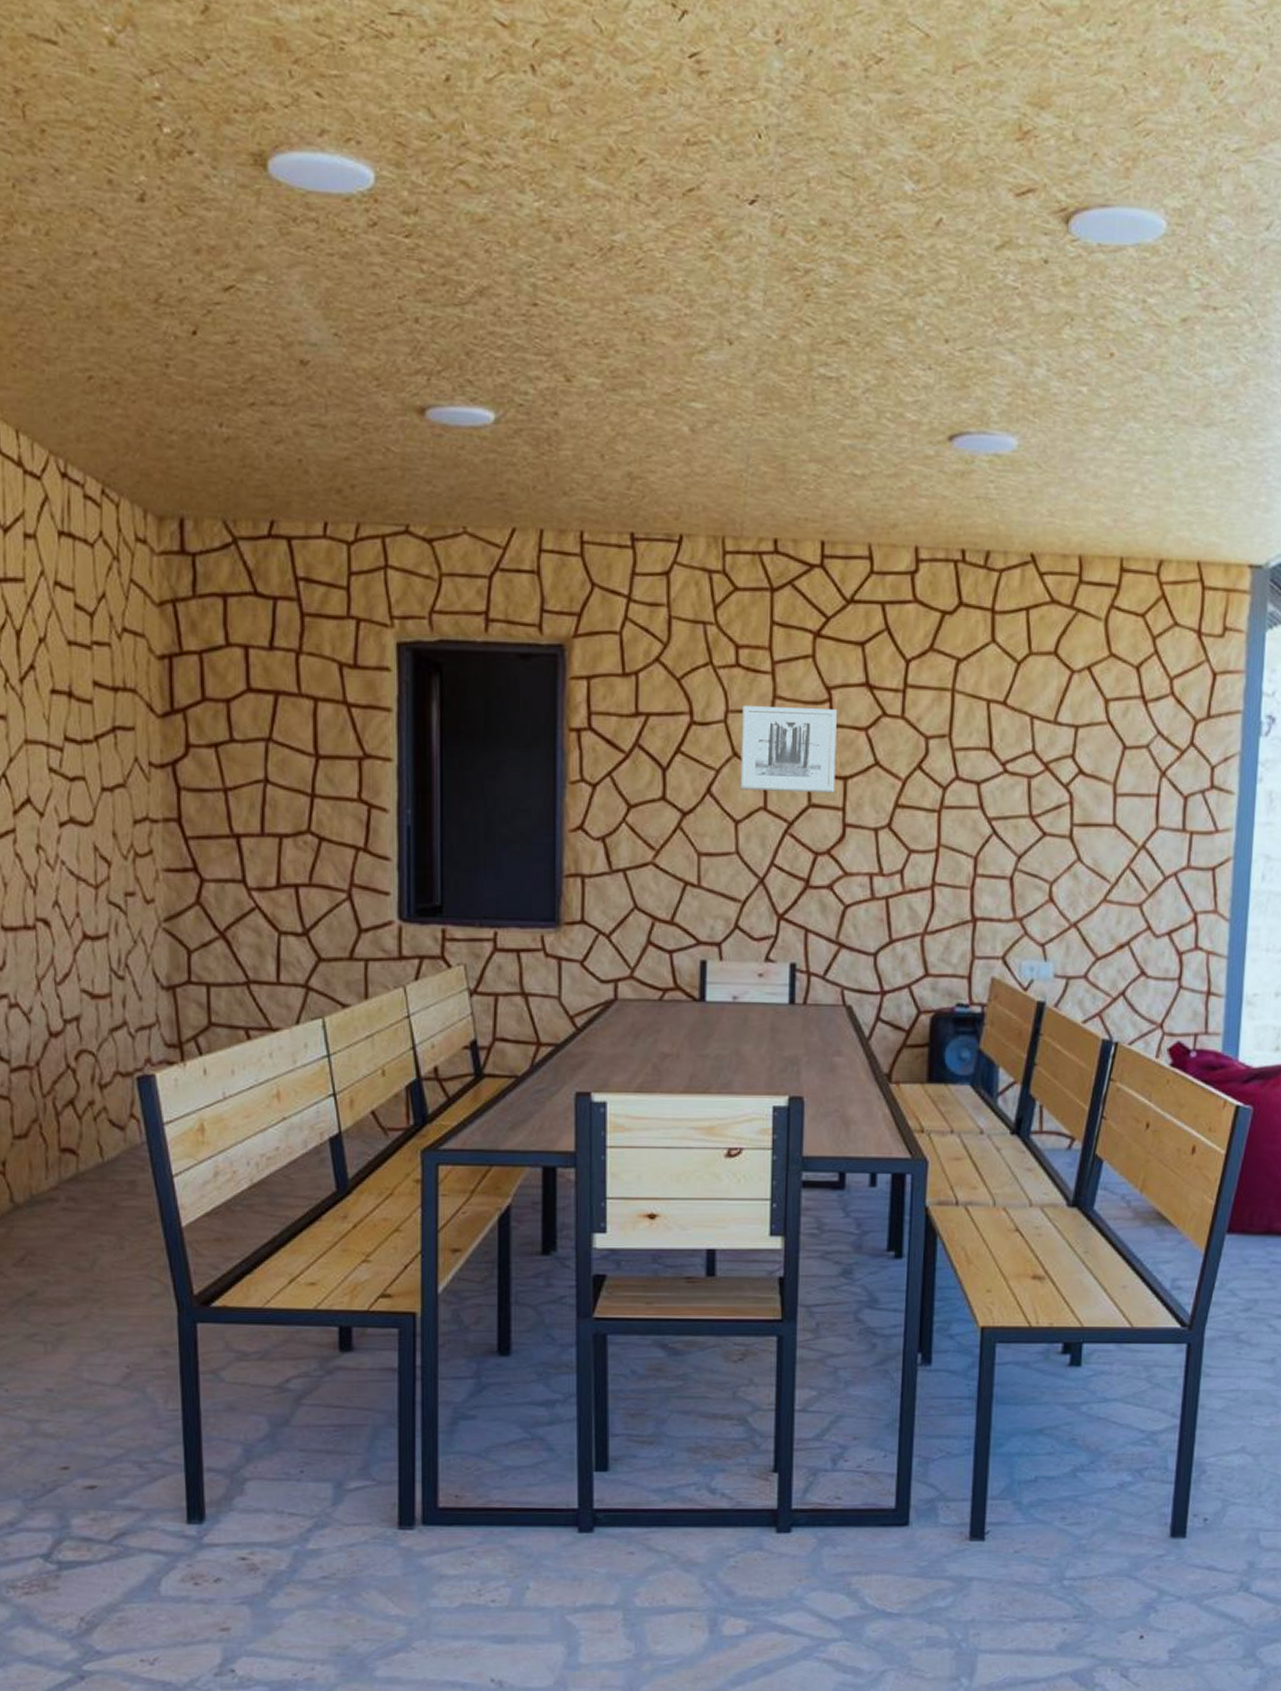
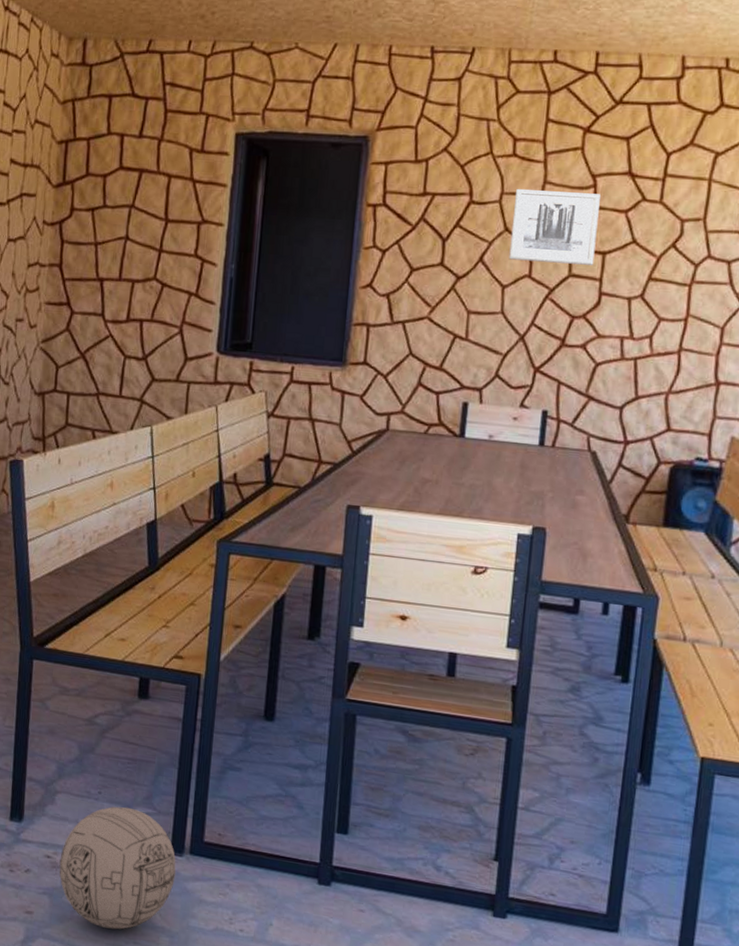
ball: none [258,1483,407,1629] -> present [59,806,176,930]

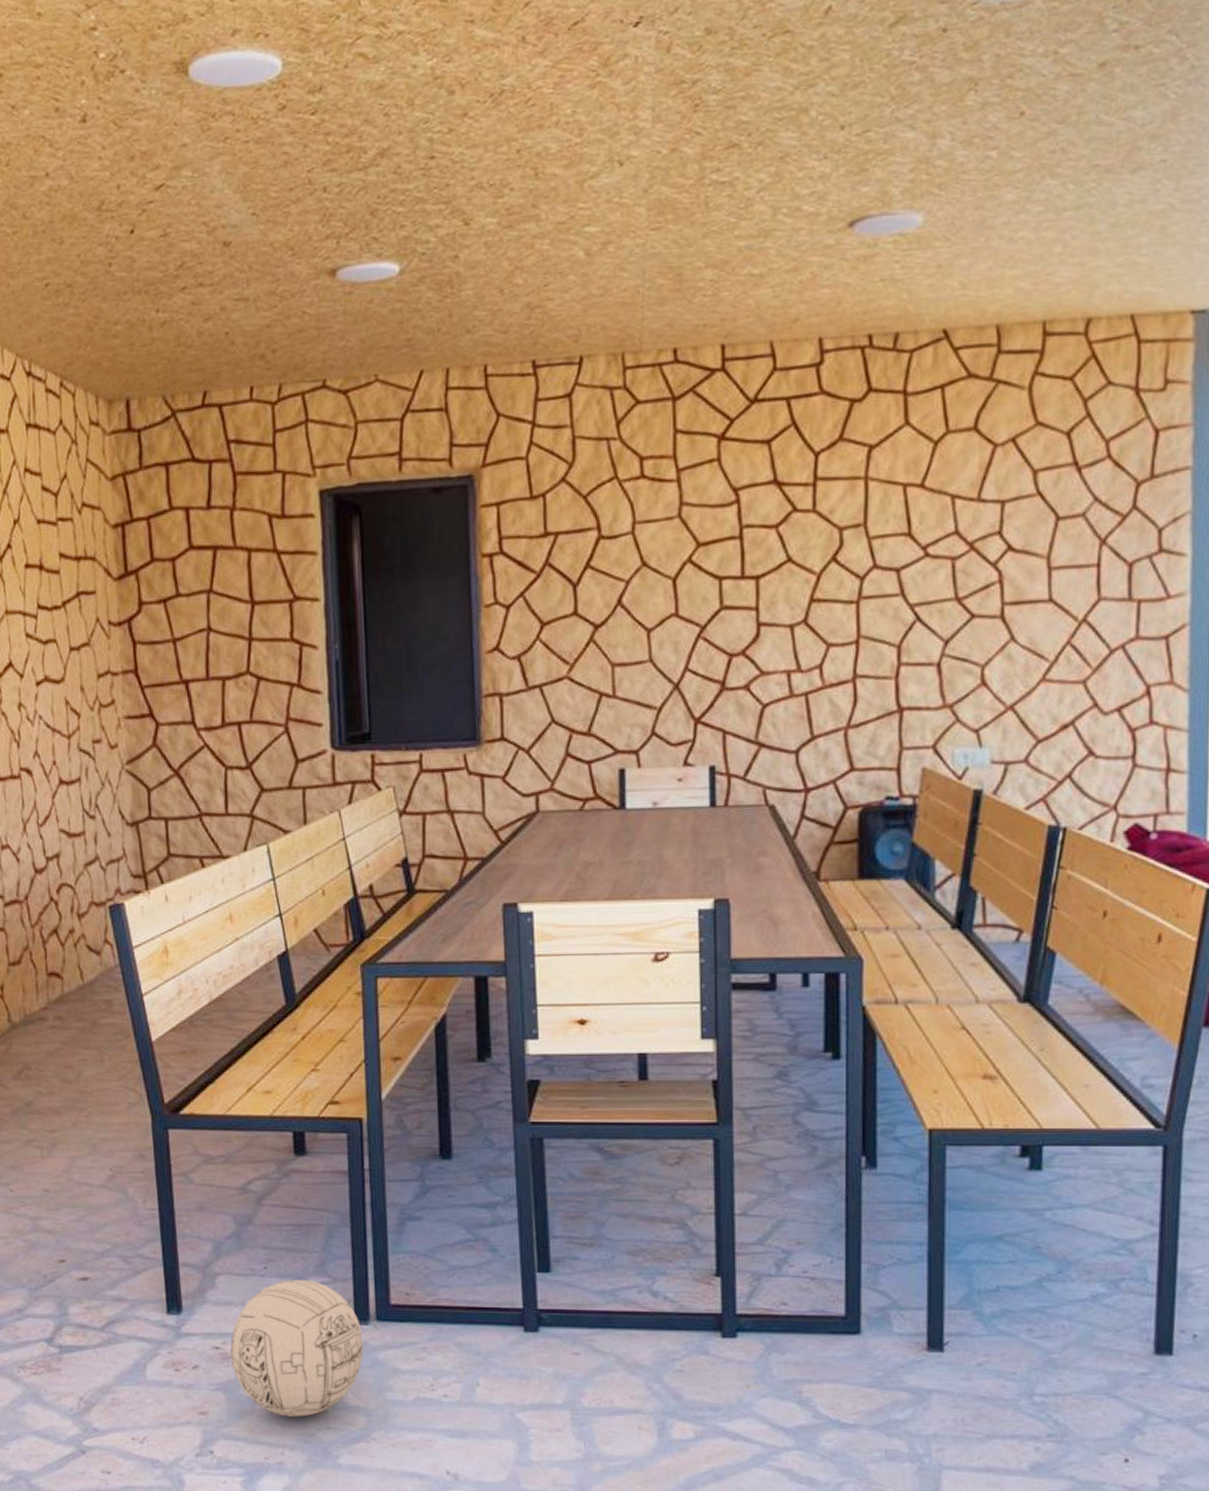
wall art: present [509,188,600,265] -> none [648,510,747,598]

